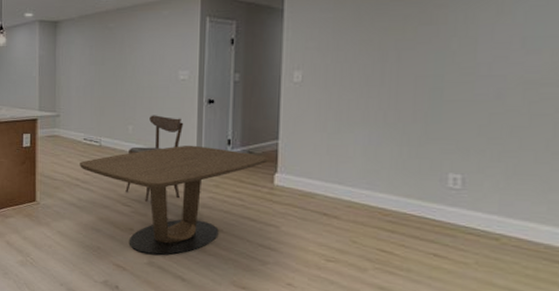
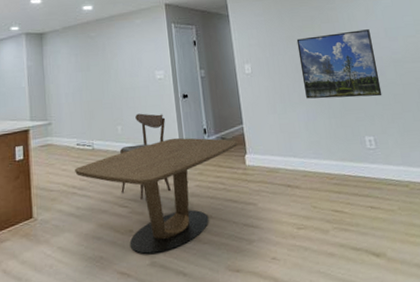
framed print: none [372,36,496,126] -> present [296,29,382,99]

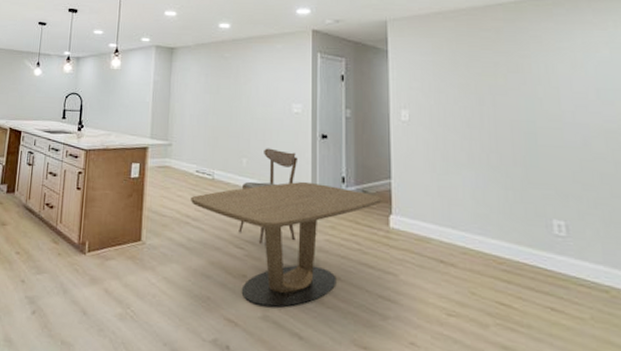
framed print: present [296,29,382,99] -> none [472,86,584,173]

